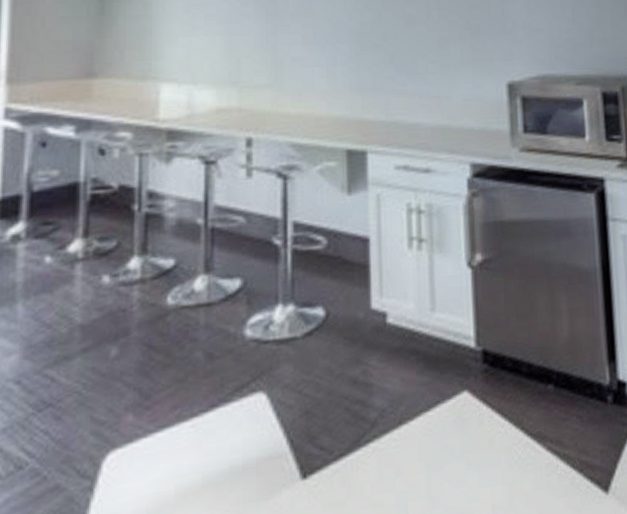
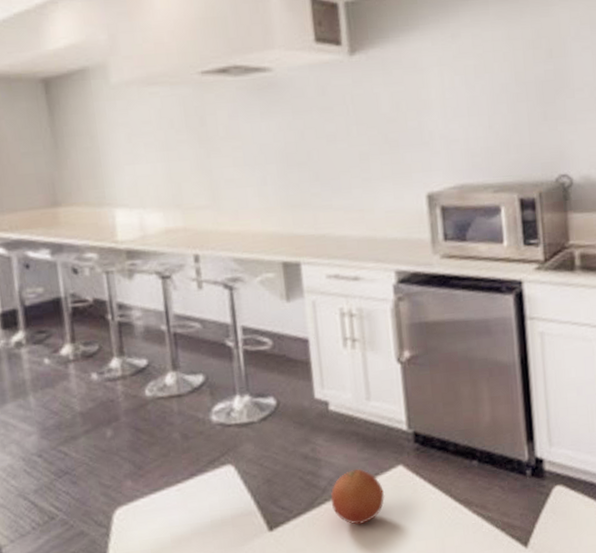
fruit: none [380,396,446,468] -> present [330,468,385,525]

